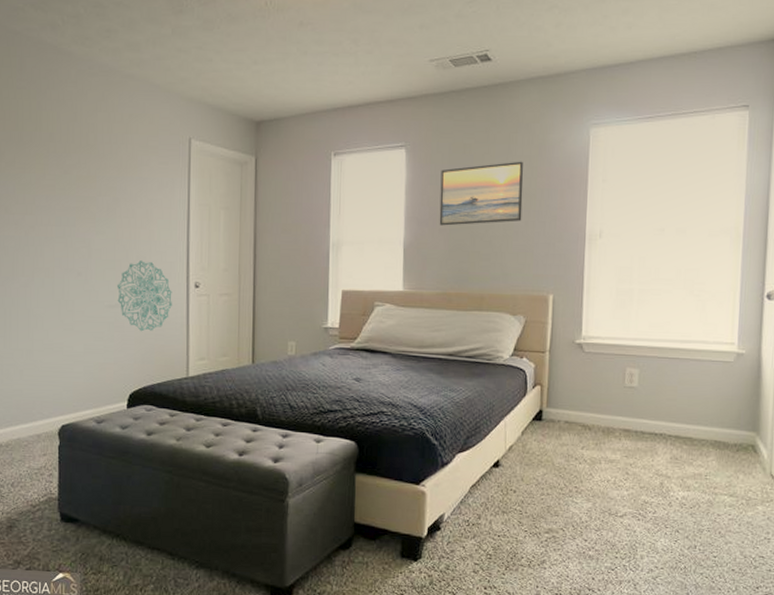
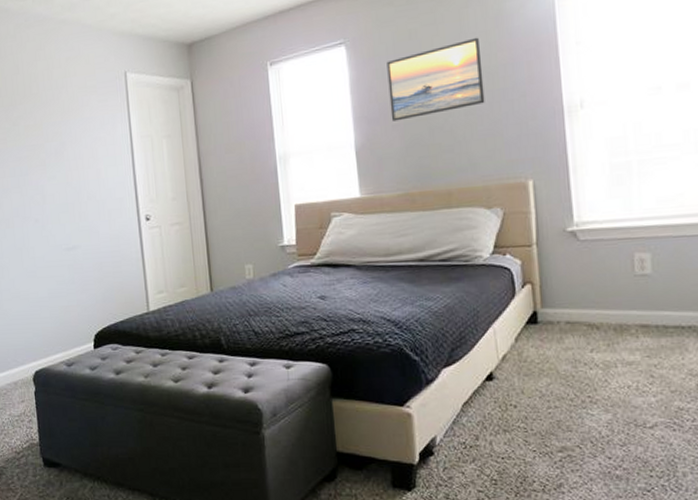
wall decoration: present [117,261,172,332] -> none [73,200,126,271]

